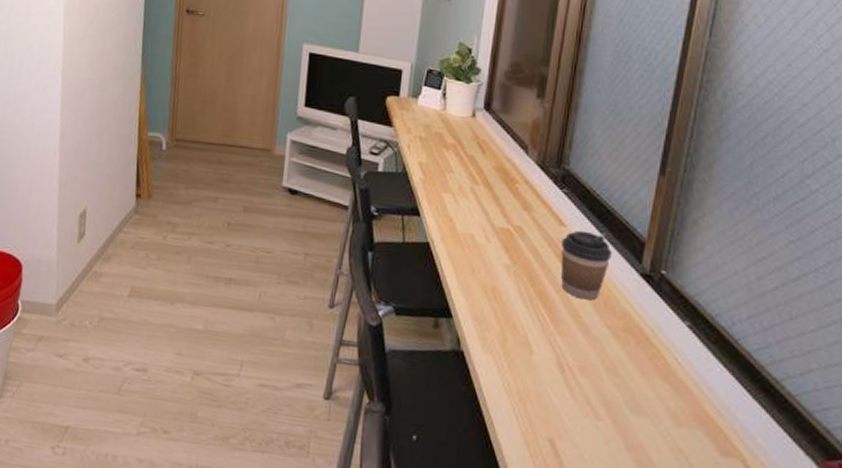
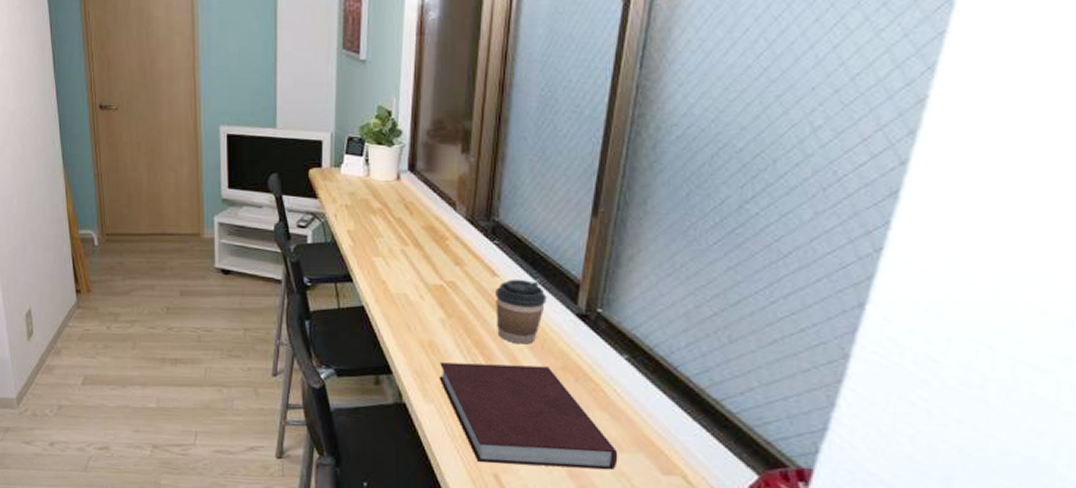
notebook: none [499,310,677,447] -> present [439,362,618,471]

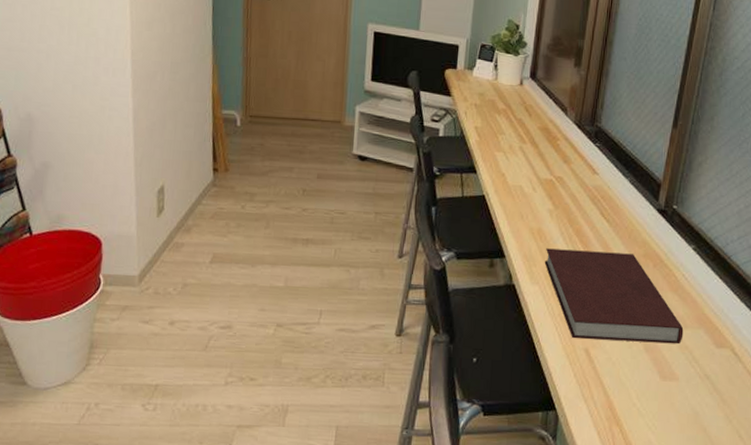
coffee cup: present [496,279,547,344] -> none [594,177,635,234]

